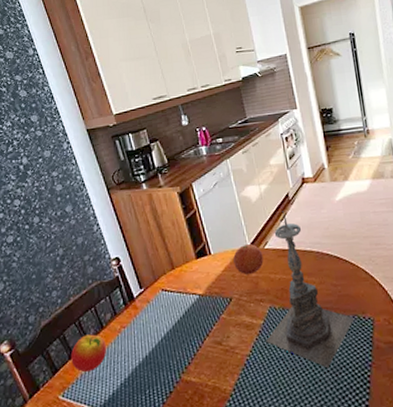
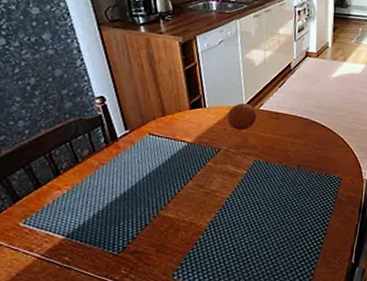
apple: present [71,334,106,373] -> none [37,167,80,203]
candle holder: present [266,211,355,369] -> none [246,78,326,214]

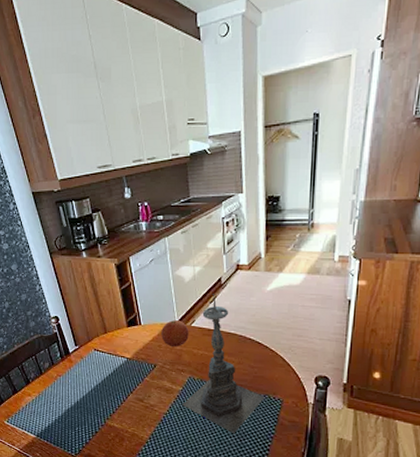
candle holder: none [246,78,326,214] -> present [182,294,265,434]

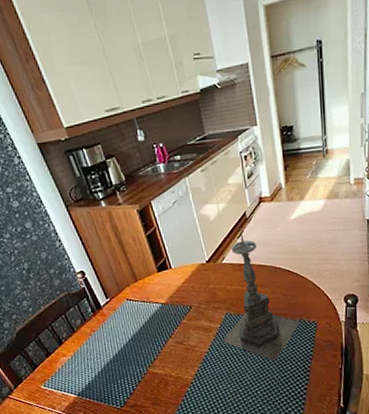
fruit: present [161,320,189,347] -> none [193,259,221,286]

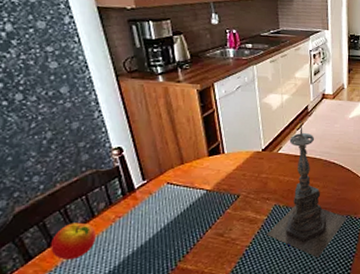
apple: none [47,337,80,368] -> present [51,222,96,261]

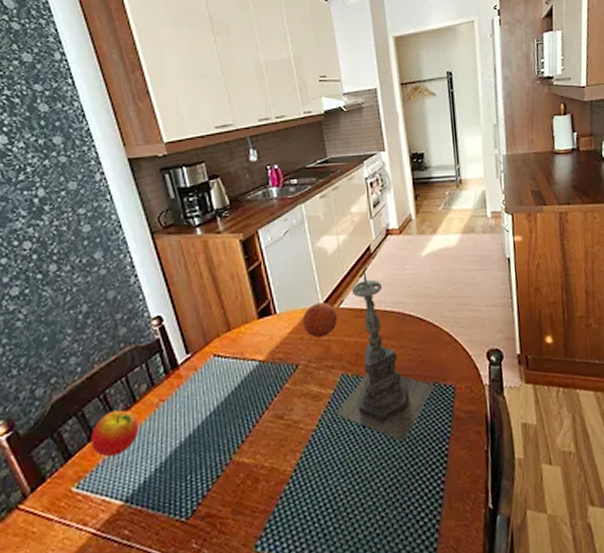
fruit: none [246,148,275,174] -> present [303,302,337,337]

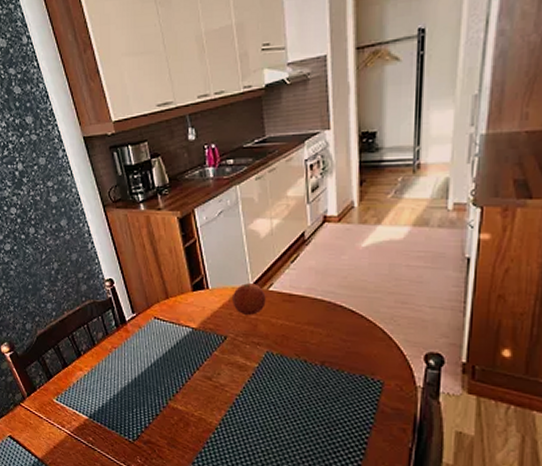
apple: present [91,410,138,458] -> none [65,349,97,383]
candle holder: present [335,265,435,443] -> none [258,251,361,423]

